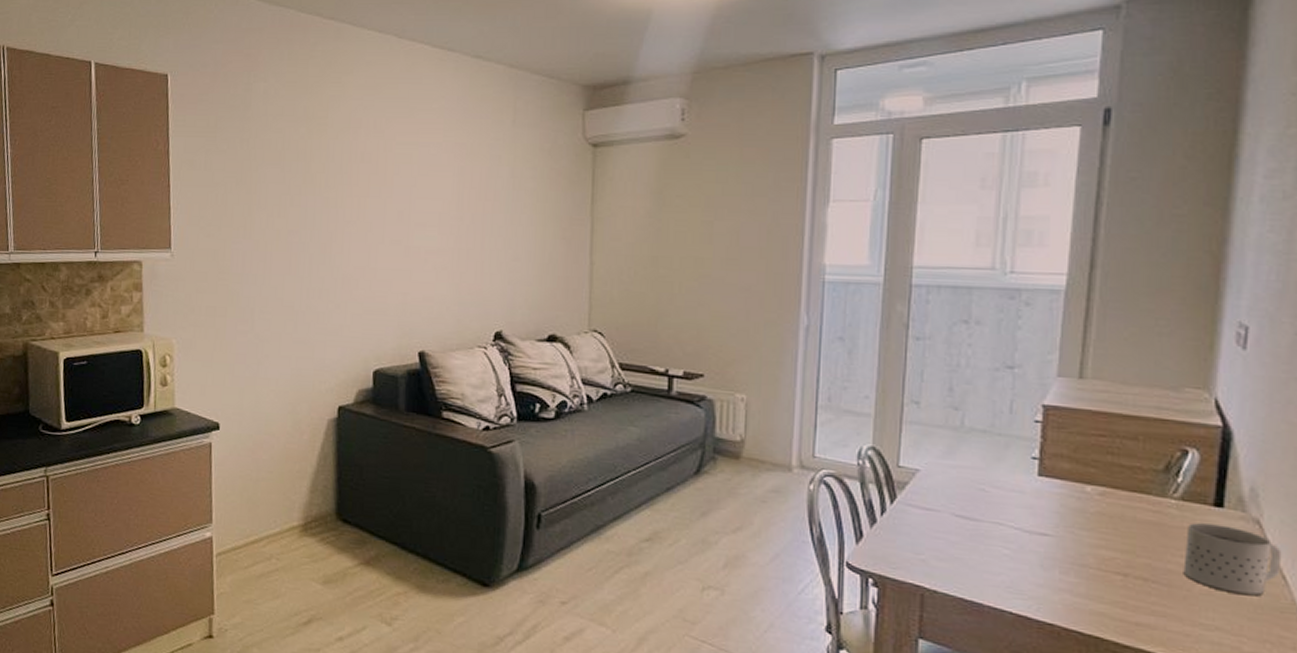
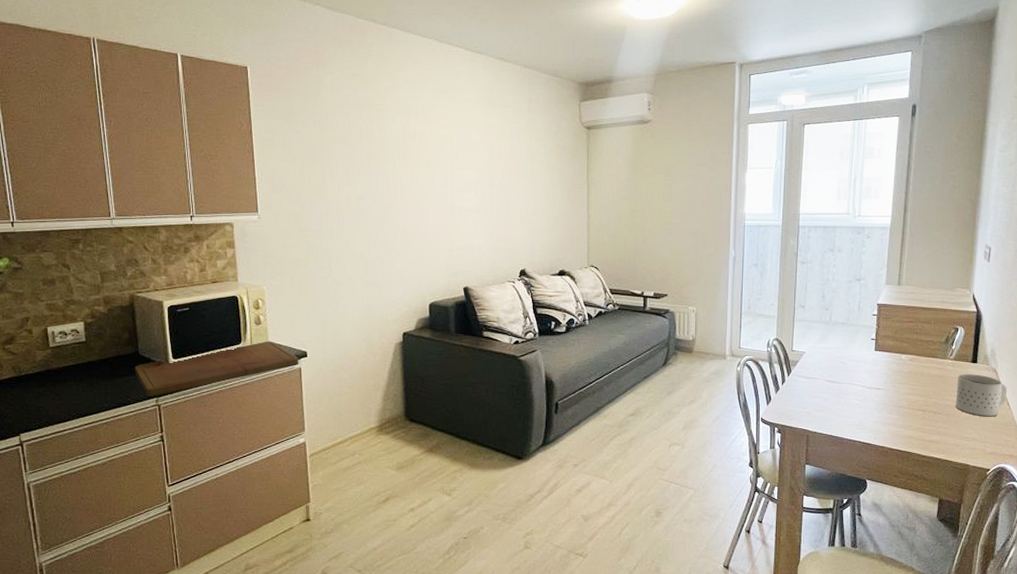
cutting board: none [24,407,210,466] -> present [135,341,299,396]

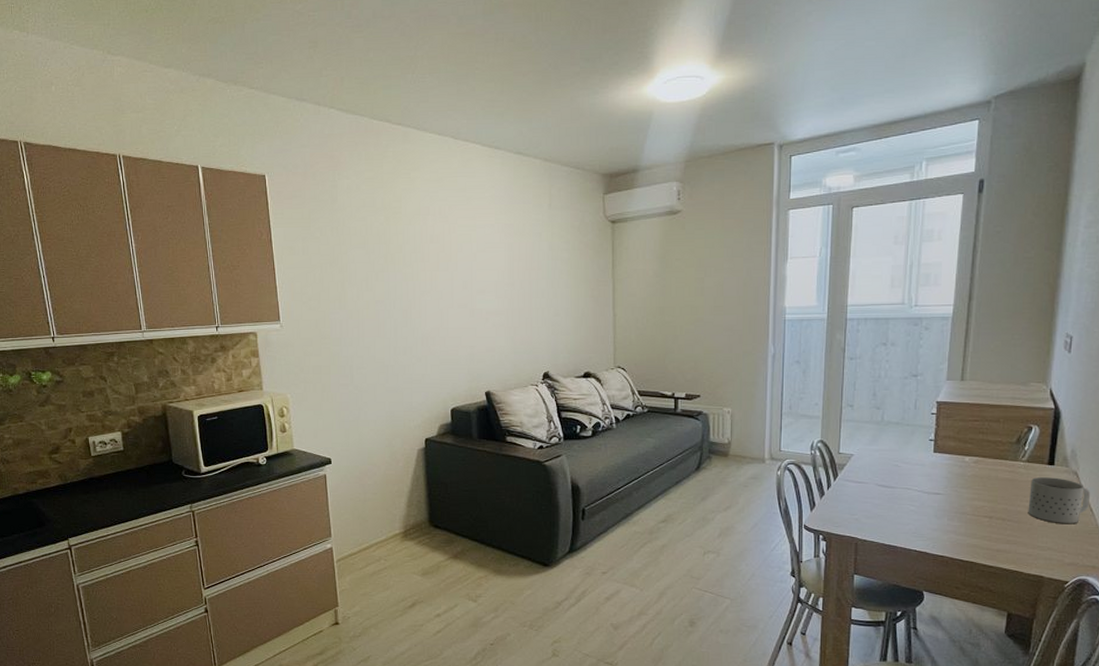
cutting board: present [135,341,299,396] -> none [170,448,324,503]

